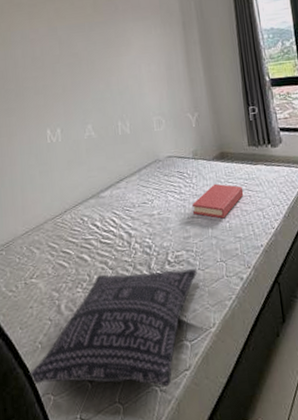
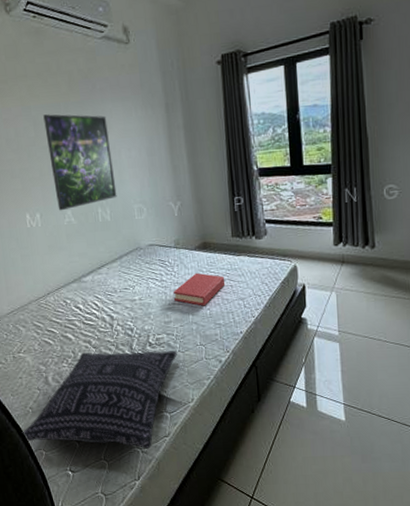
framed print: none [68,33,137,126] -> present [43,114,117,211]

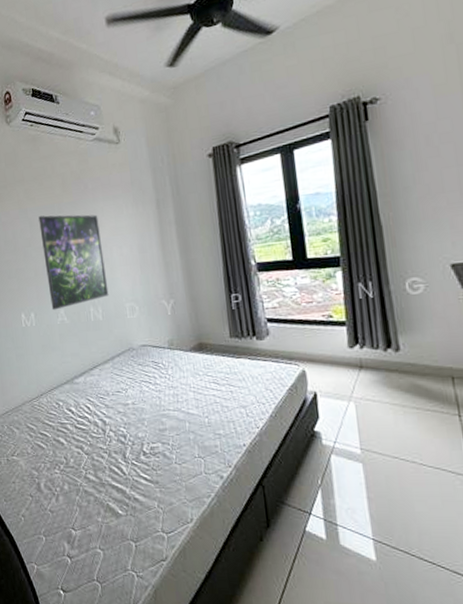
pillow: present [22,351,177,449] -> none [14,459,174,573]
hardback book: present [174,272,226,306] -> none [168,376,225,413]

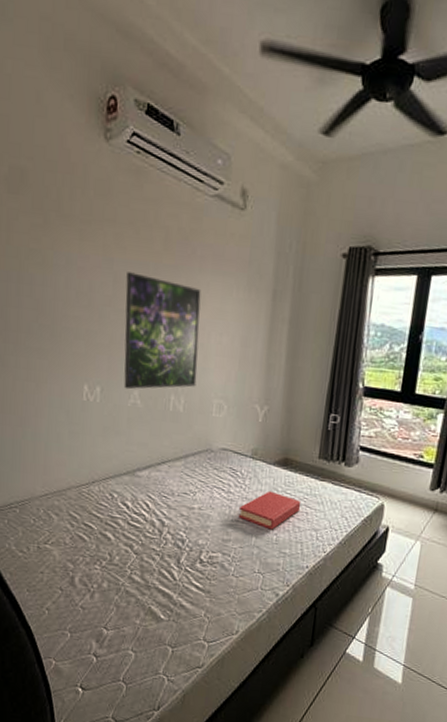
hardback book: none [168,376,225,413] -> present [239,490,302,530]

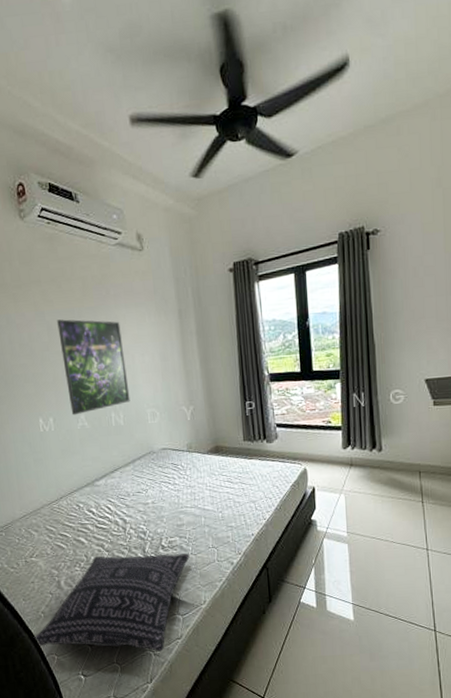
pillow: none [31,556,230,678] -> present [33,553,190,652]
hardback book: present [239,490,302,530] -> none [186,476,237,509]

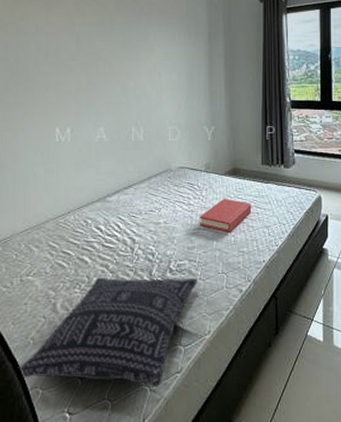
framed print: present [57,319,130,416] -> none [87,31,153,127]
hardback book: none [186,476,237,509] -> present [200,198,252,233]

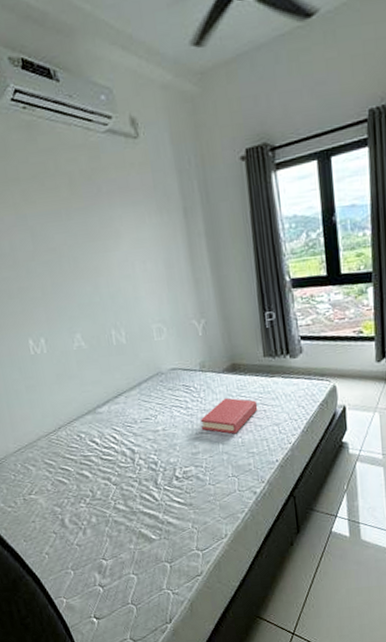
pillow: present [18,277,198,387] -> none [38,484,207,590]

